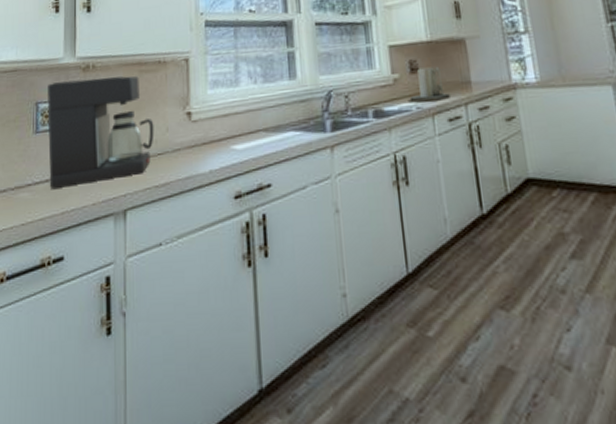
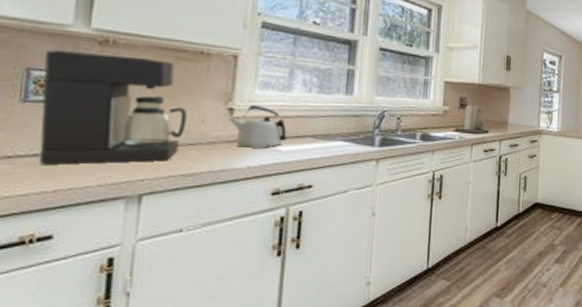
kettle: none [188,105,240,152] -> present [229,104,287,150]

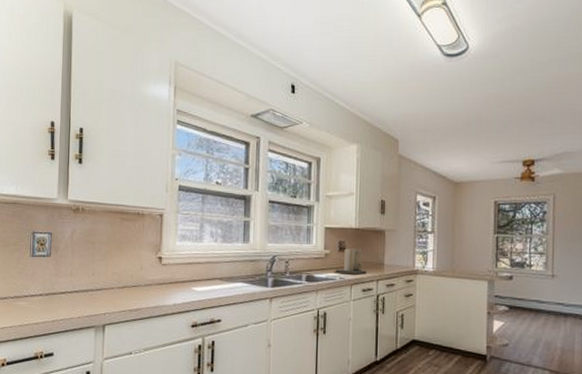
coffee maker: present [38,50,188,165] -> none [42,218,131,302]
kettle: present [229,104,287,150] -> none [159,253,200,290]

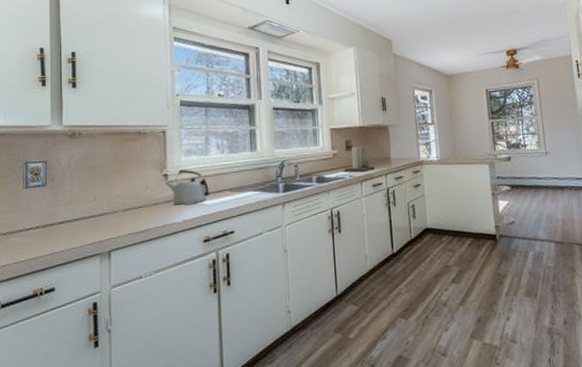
kettle: none [159,253,200,290] -> present [165,169,209,206]

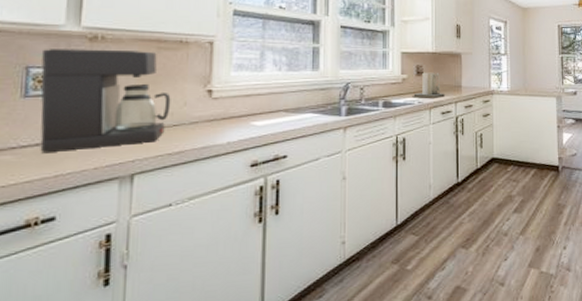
coffee maker: none [36,143,135,234] -> present [40,49,171,152]
kettle: present [165,169,209,206] -> none [208,85,261,126]

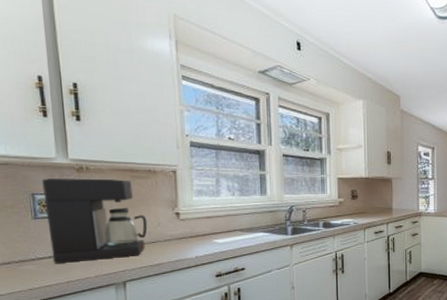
paper towel roll: present [412,72,445,99] -> none [348,196,377,221]

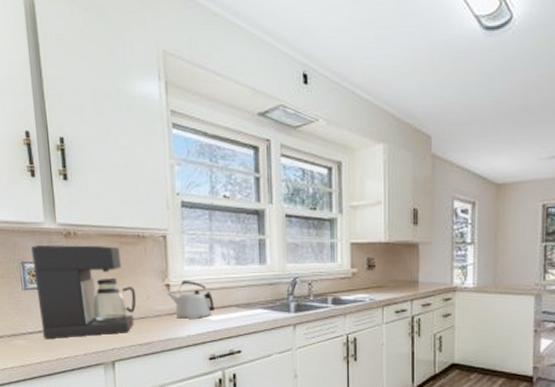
kettle: none [177,208,221,243] -> present [167,279,215,320]

